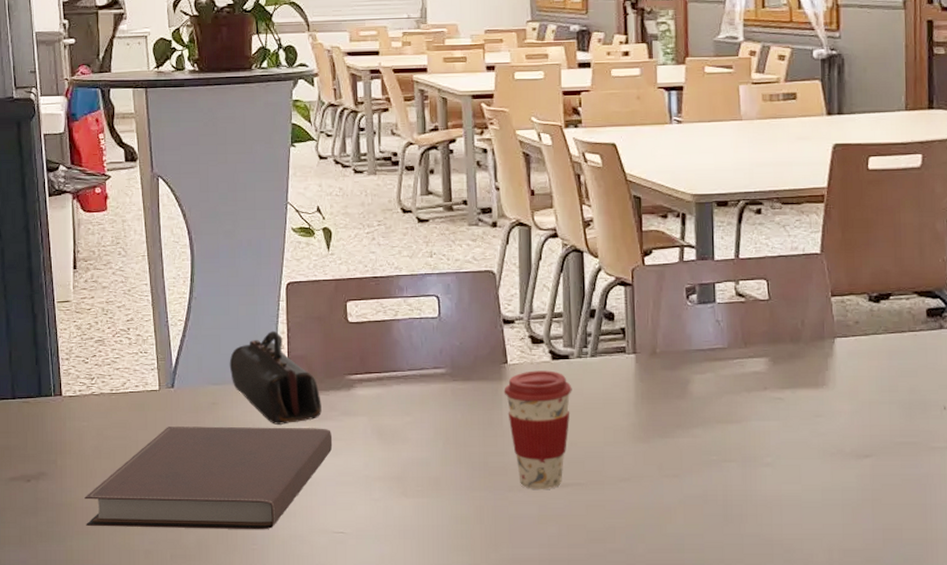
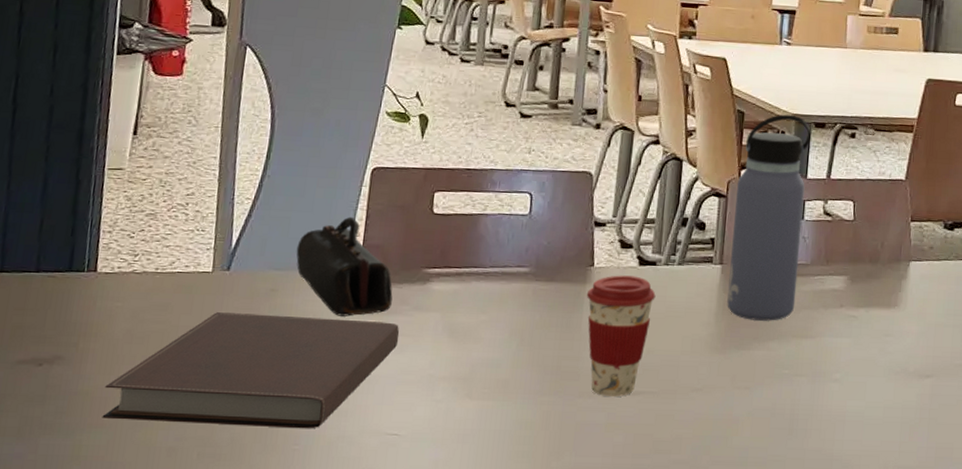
water bottle: none [642,195,716,408] -> present [727,114,811,321]

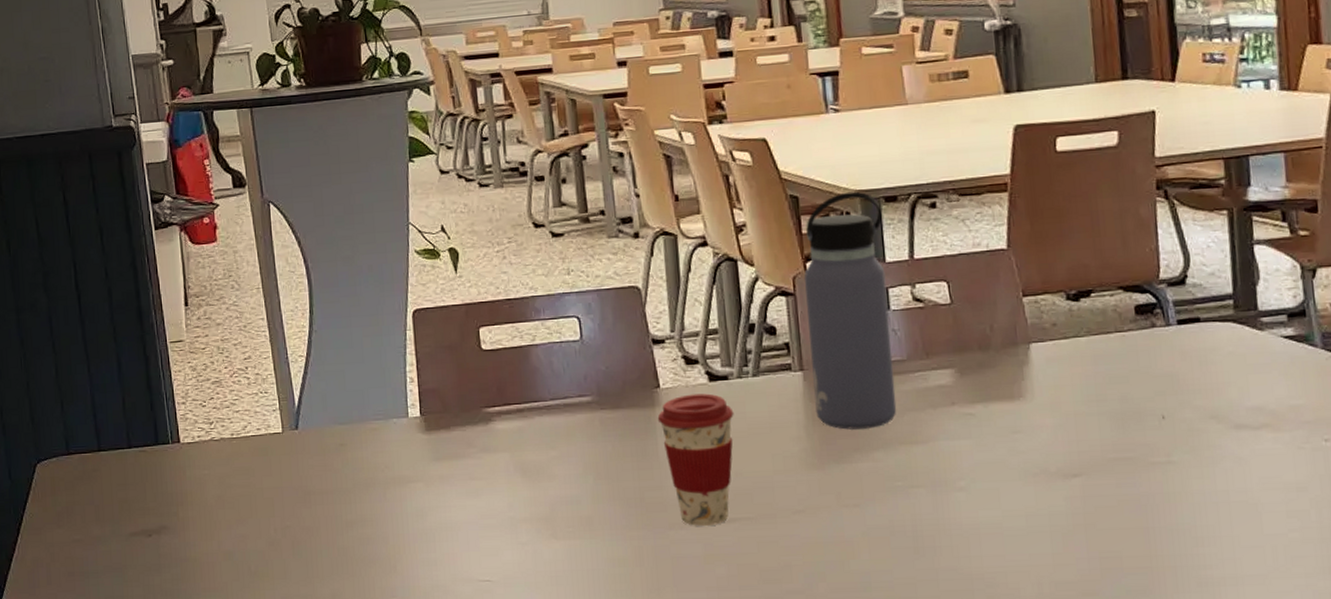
notebook: present [102,312,400,429] -> none [209,467,473,582]
pencil case: present [296,216,393,317] -> none [355,362,459,465]

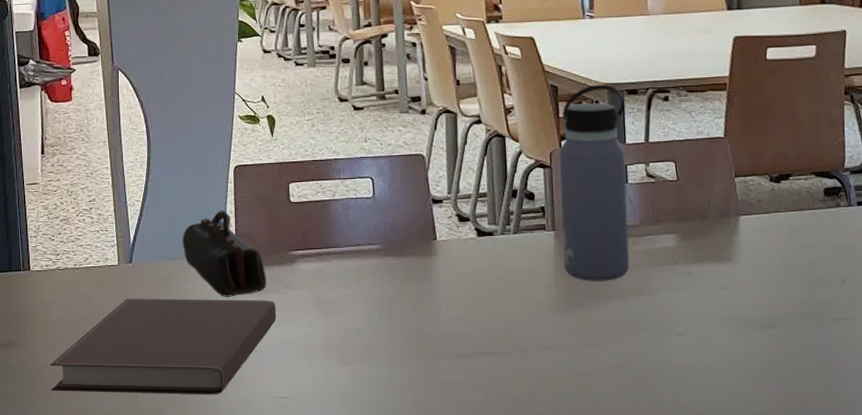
notebook: none [209,467,473,582] -> present [50,298,277,395]
pencil case: none [355,362,459,465] -> present [182,210,266,297]
coffee cup: present [657,393,734,526] -> none [433,246,497,357]

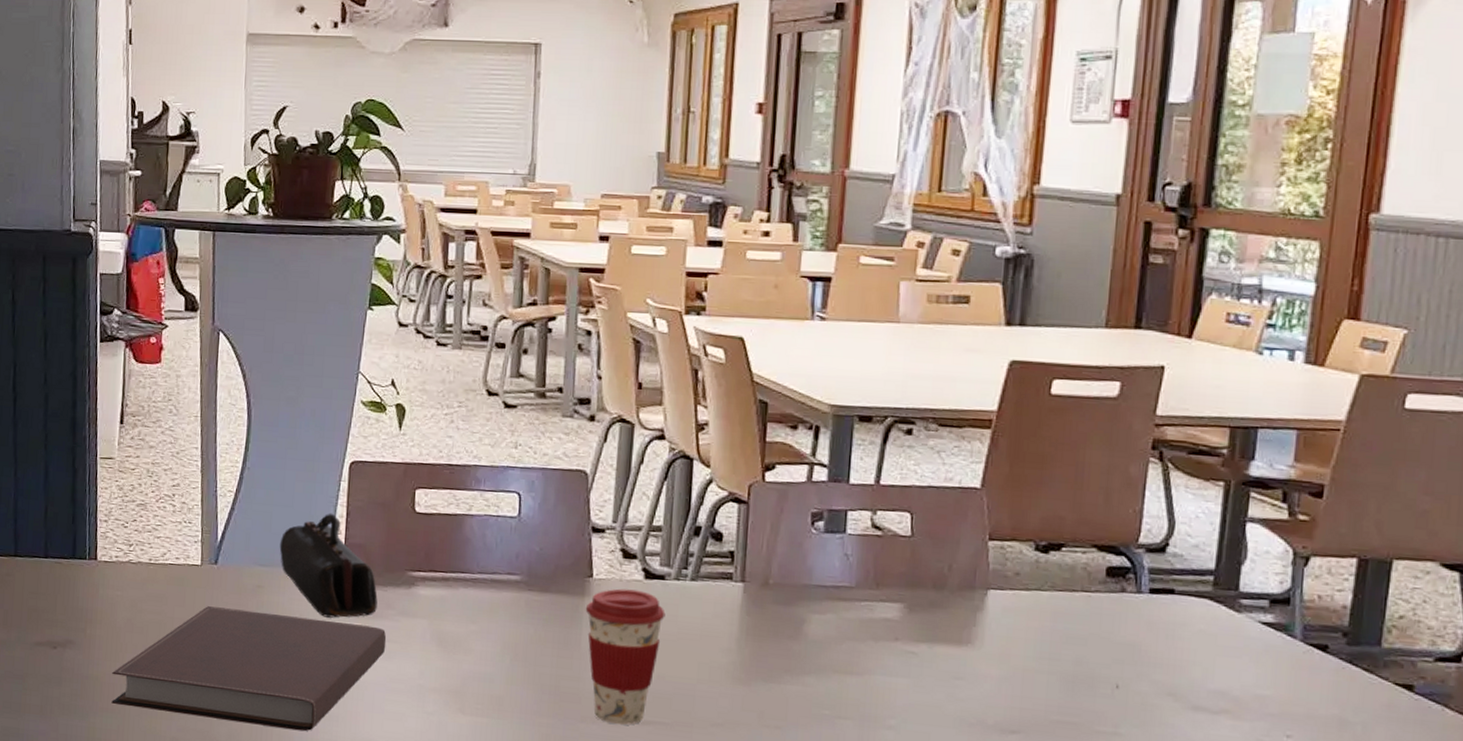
coffee cup: none [433,246,497,357] -> present [585,588,666,725]
water bottle: present [559,84,630,281] -> none [751,405,853,652]

